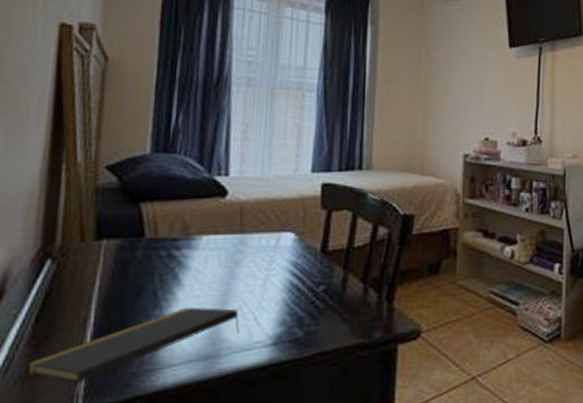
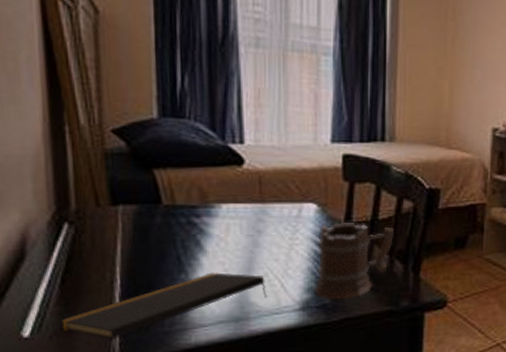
mug: none [287,251,369,334] -> present [314,222,394,300]

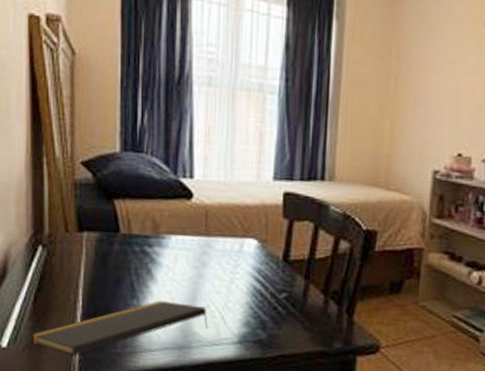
mug: present [314,222,394,300] -> none [252,259,330,337]

